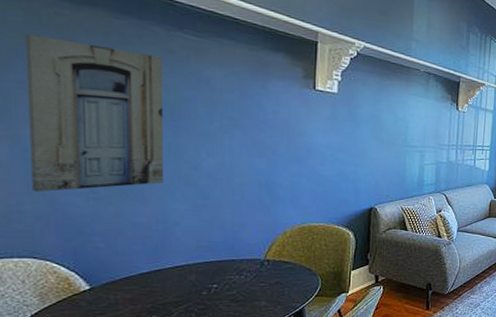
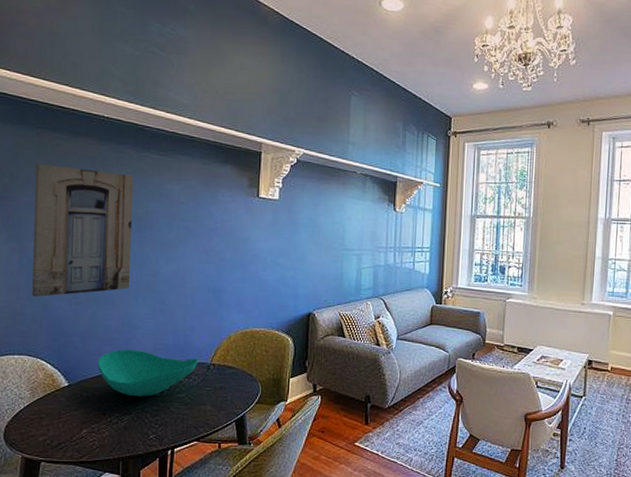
table top decor: none [127,248,250,297] -> present [98,349,199,397]

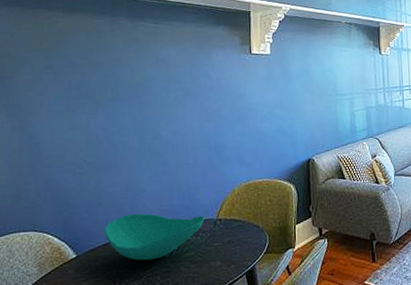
wall art: present [32,163,134,298] -> none [33,41,133,173]

